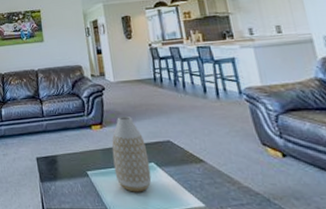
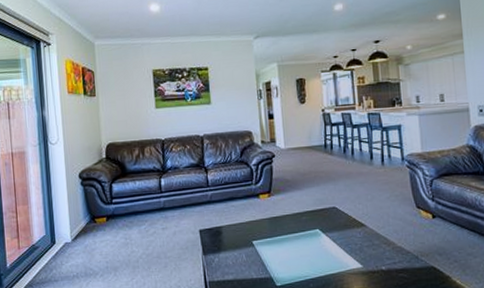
vase: present [112,115,152,192] -> none [279,183,316,259]

